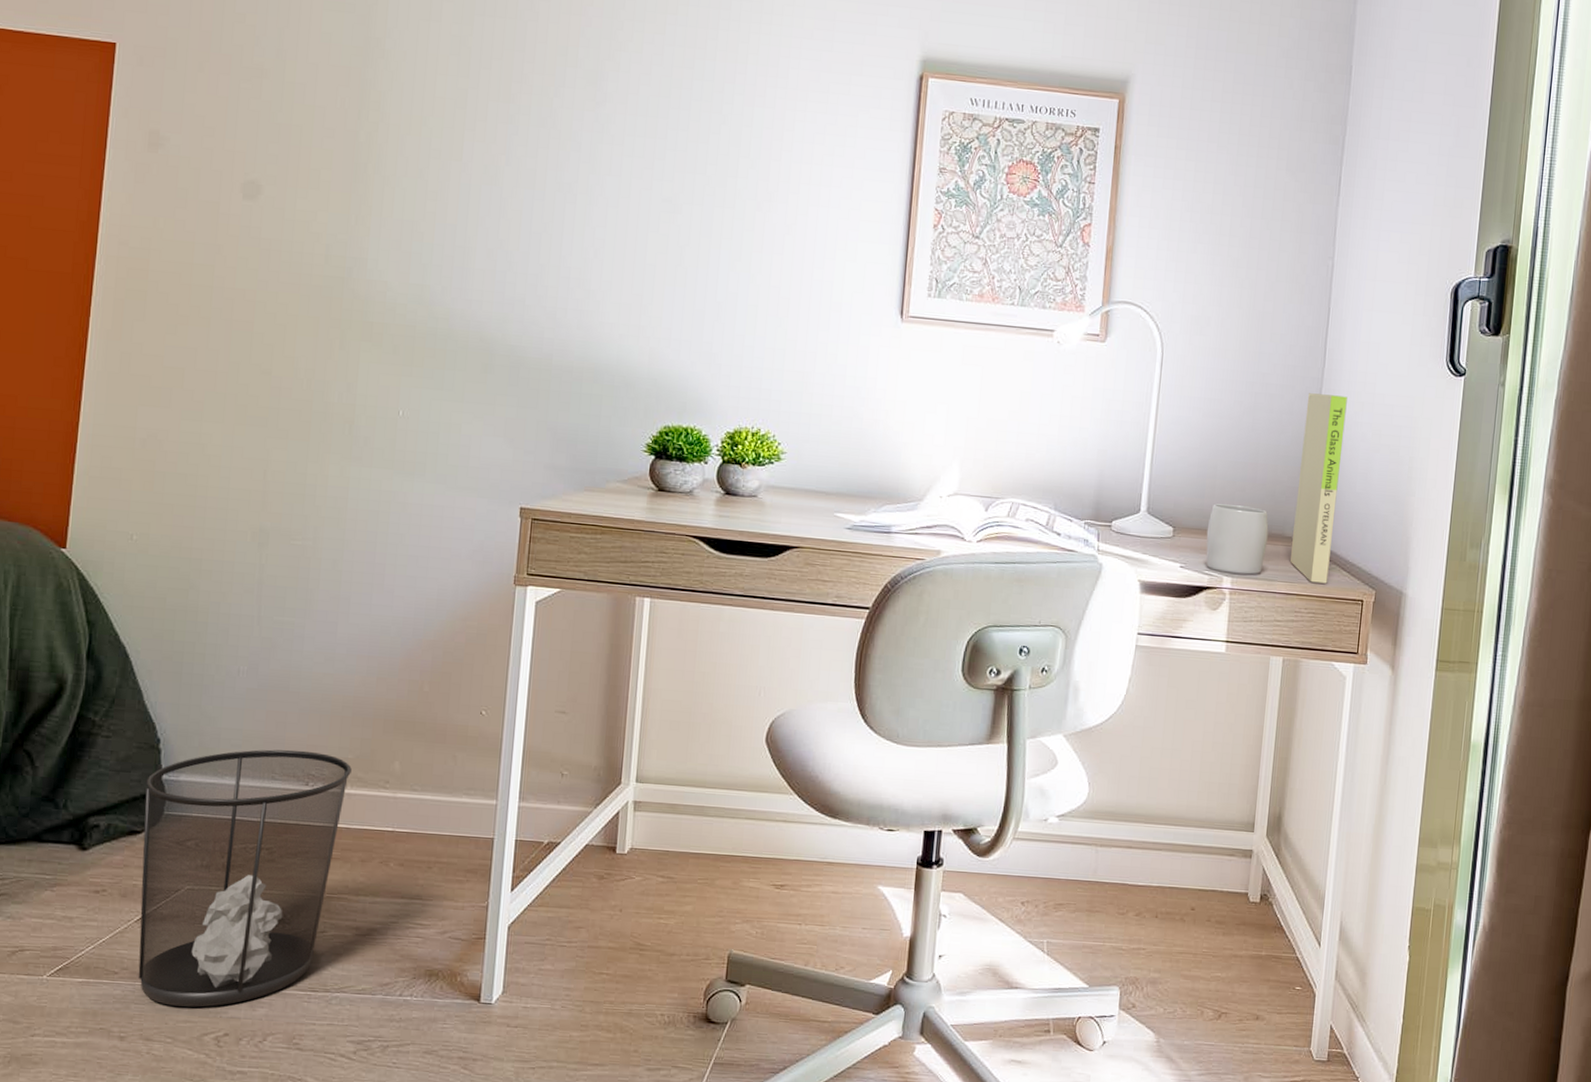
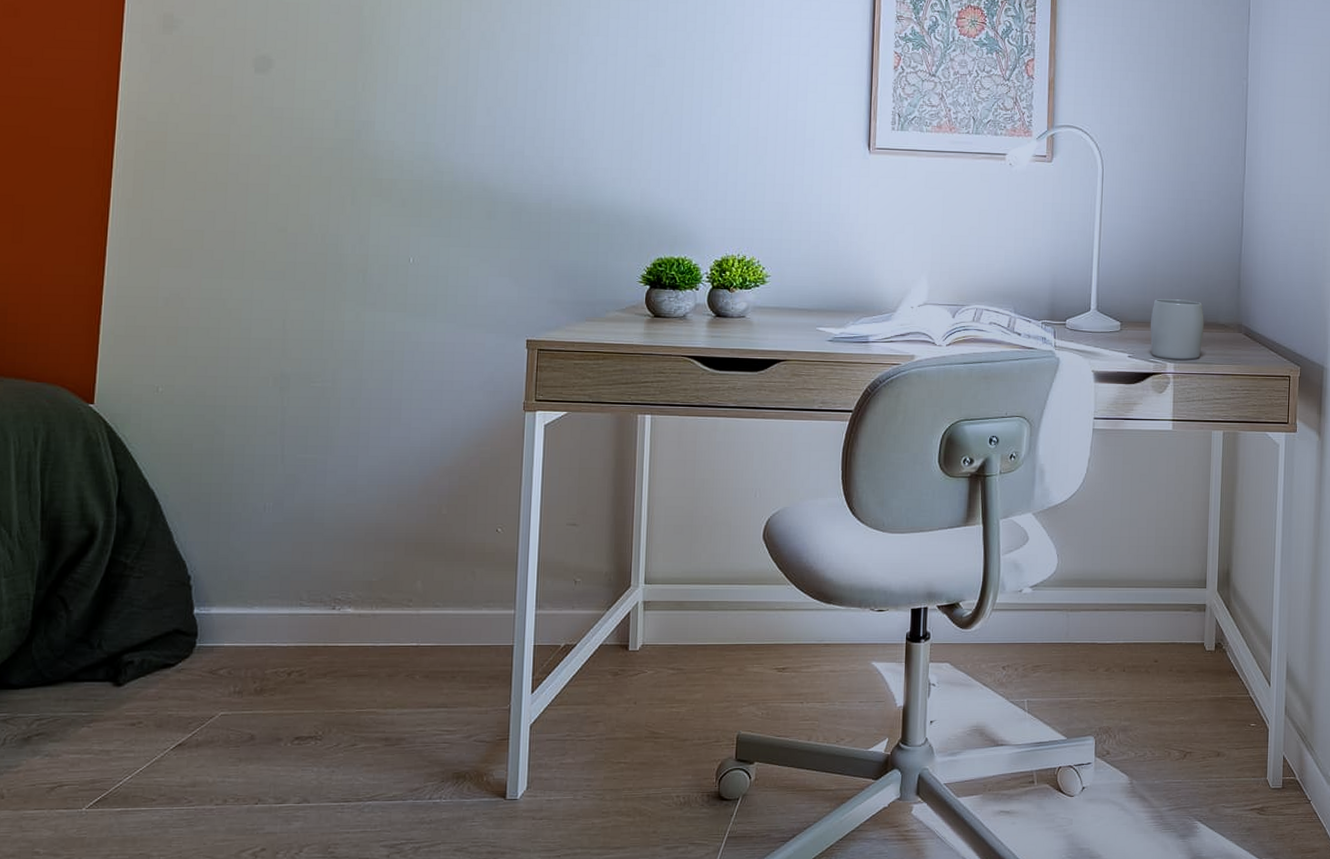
waste bin: present [138,749,352,1007] -> none [175,577,376,827]
book: present [1289,393,1347,584] -> none [1224,197,1266,363]

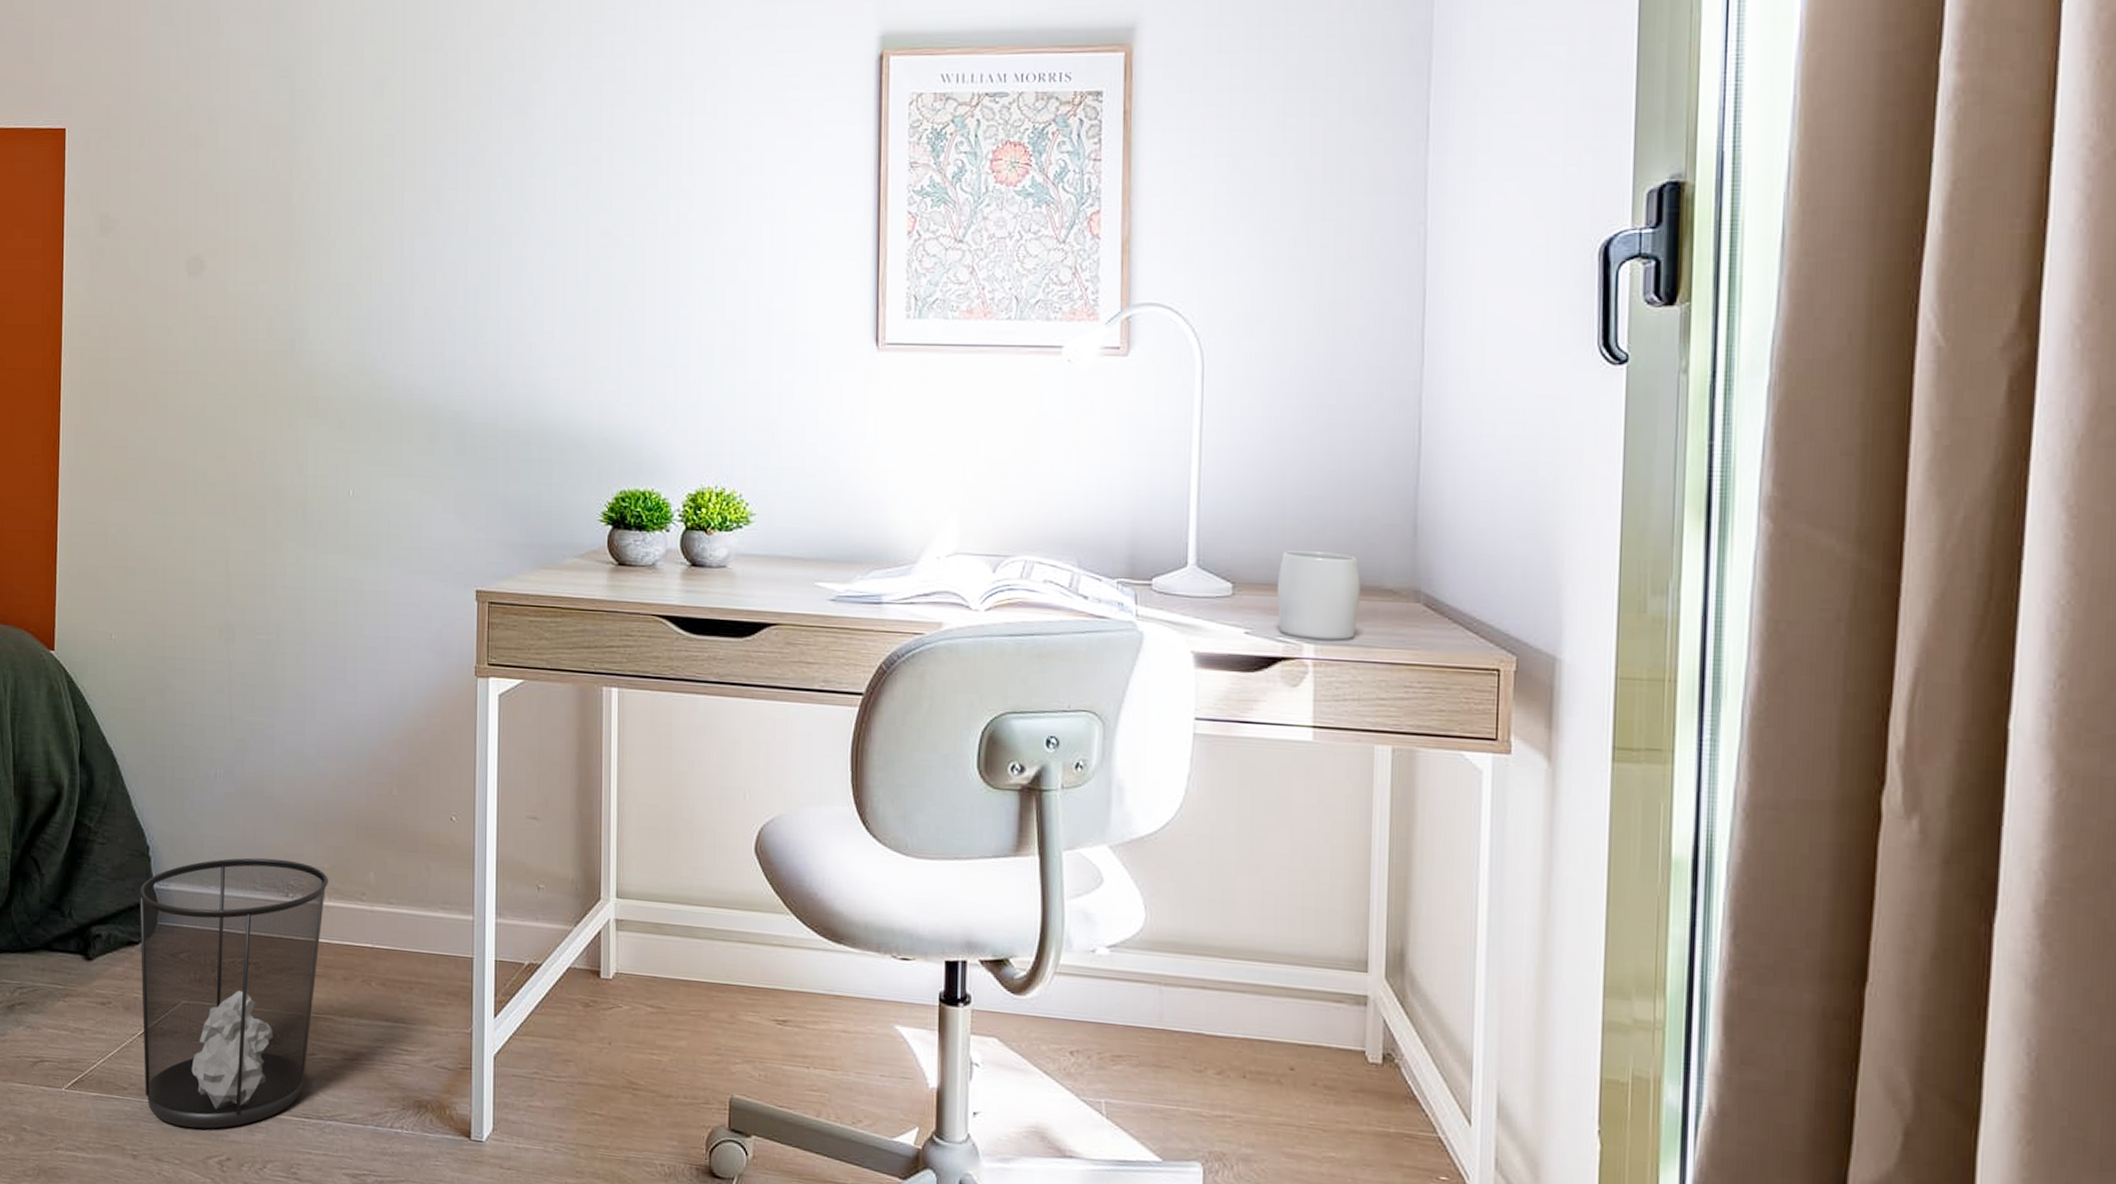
waste bin: none [175,577,376,827] -> present [139,857,328,1129]

